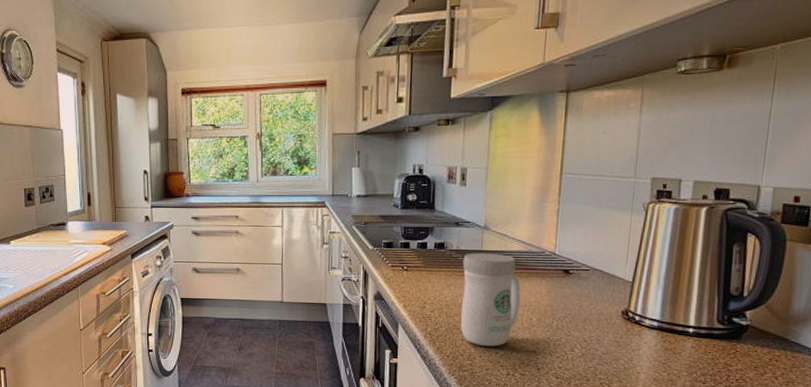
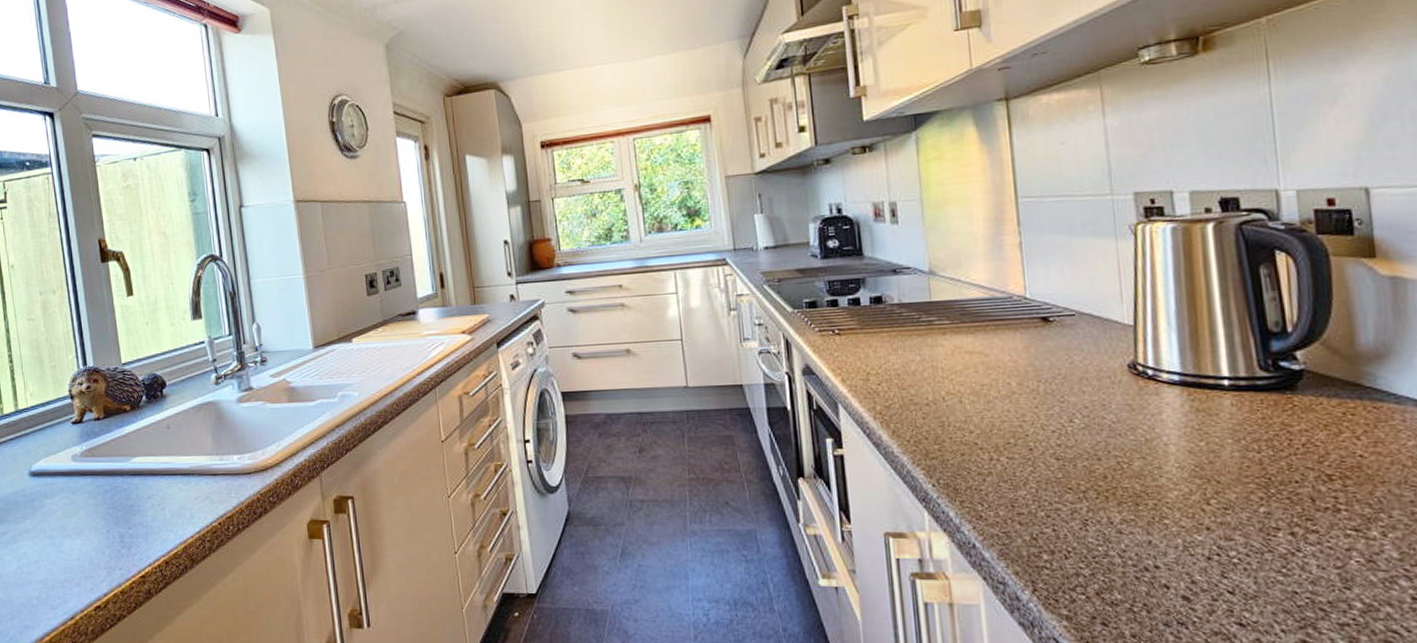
mug: present [460,252,521,347] -> none [908,303,992,425]

